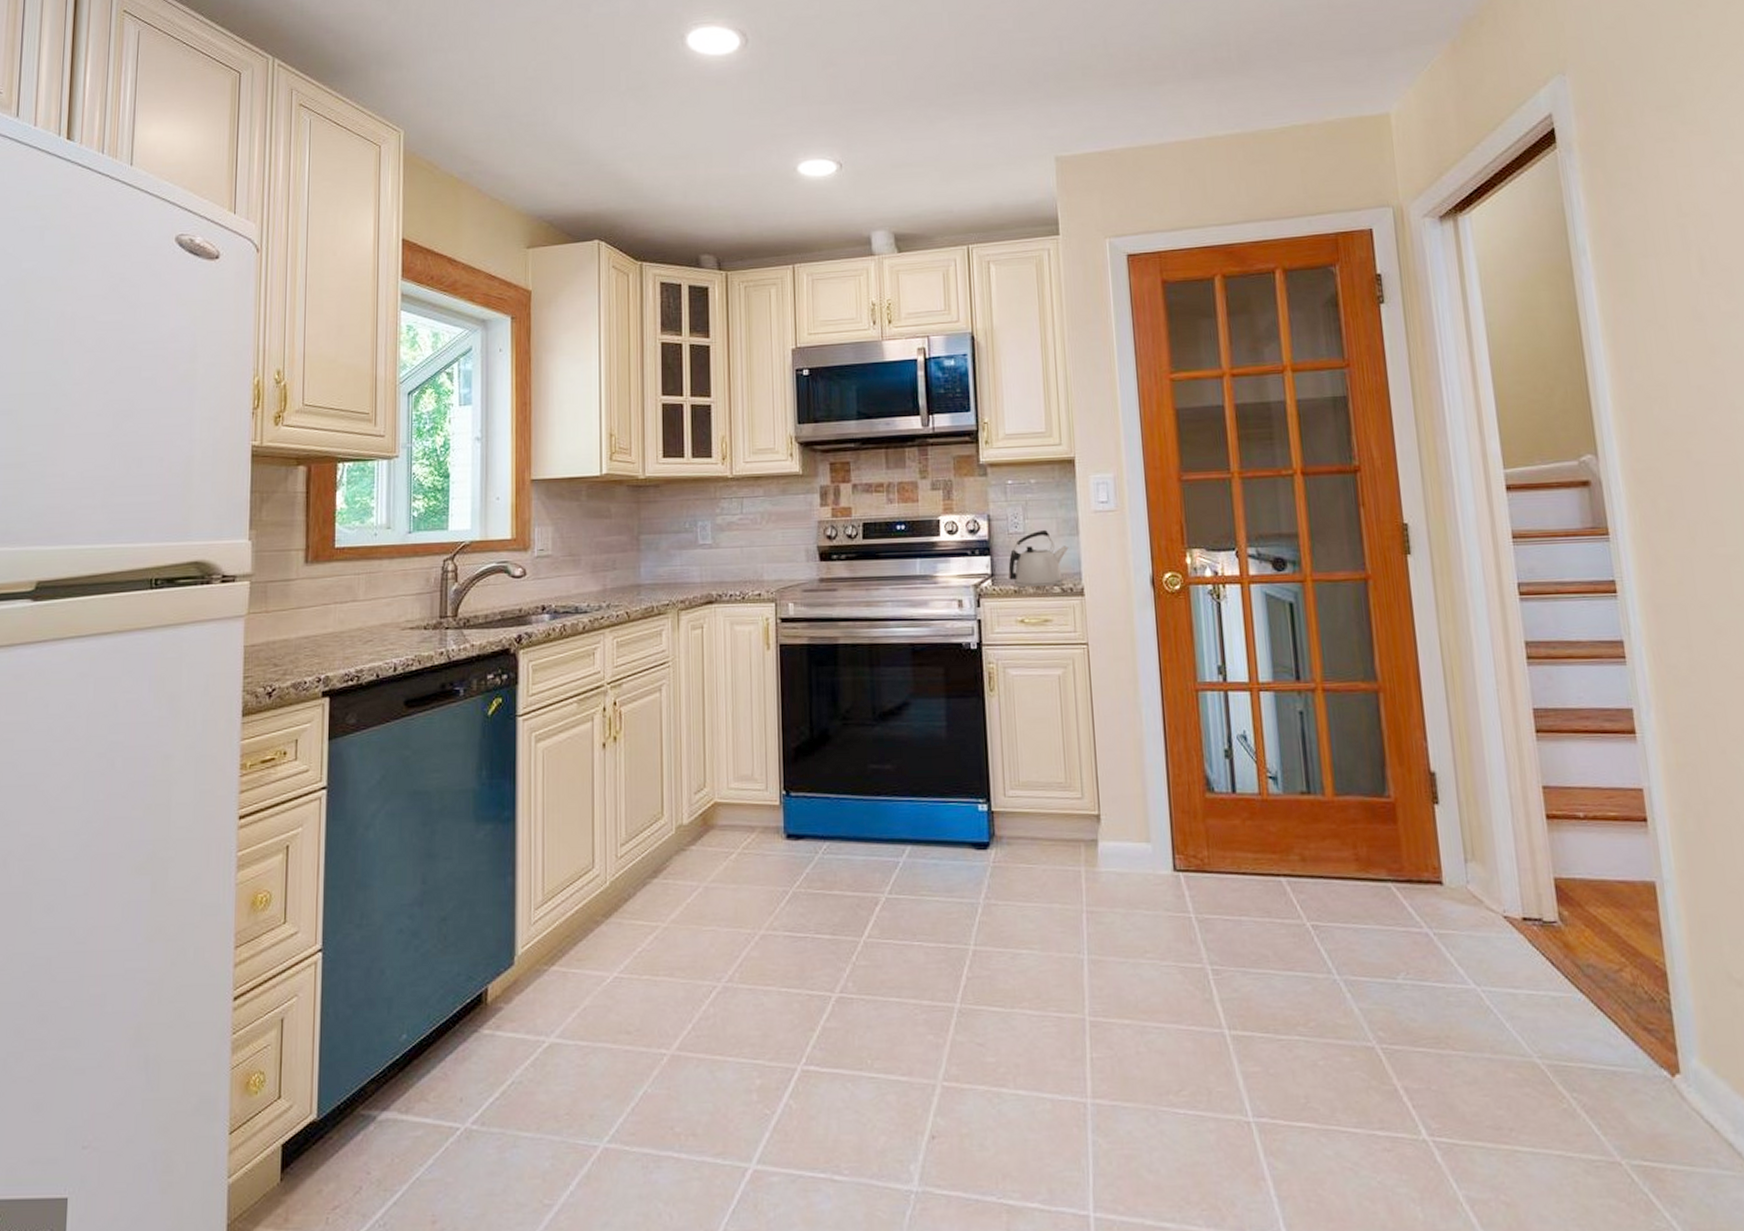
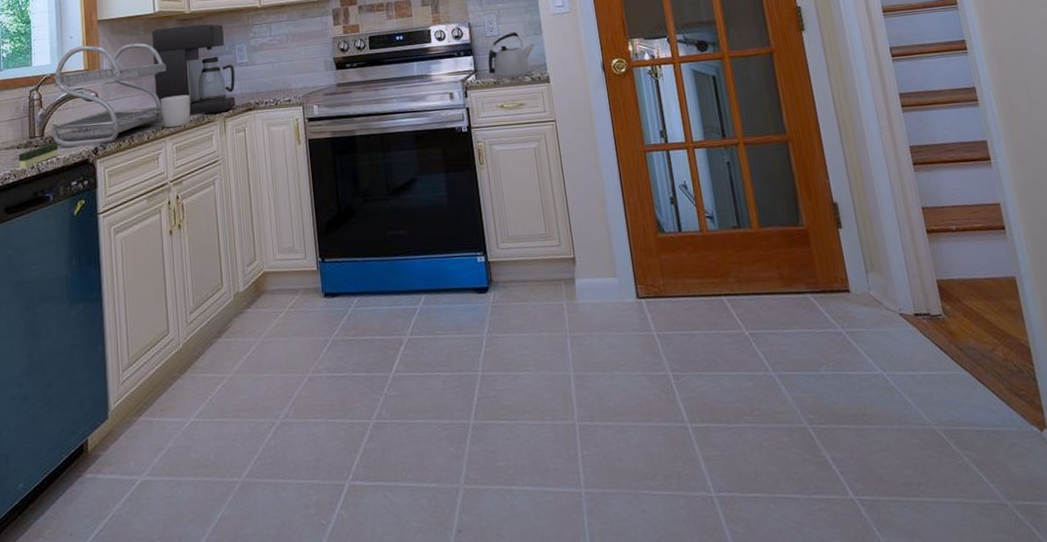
sponge: none [425,625,474,653] -> present [18,142,58,168]
dish rack: none [465,509,612,633] -> present [50,43,167,147]
coffee maker: none [595,493,695,604] -> present [151,24,236,118]
mug: none [602,578,639,618] -> present [161,94,191,128]

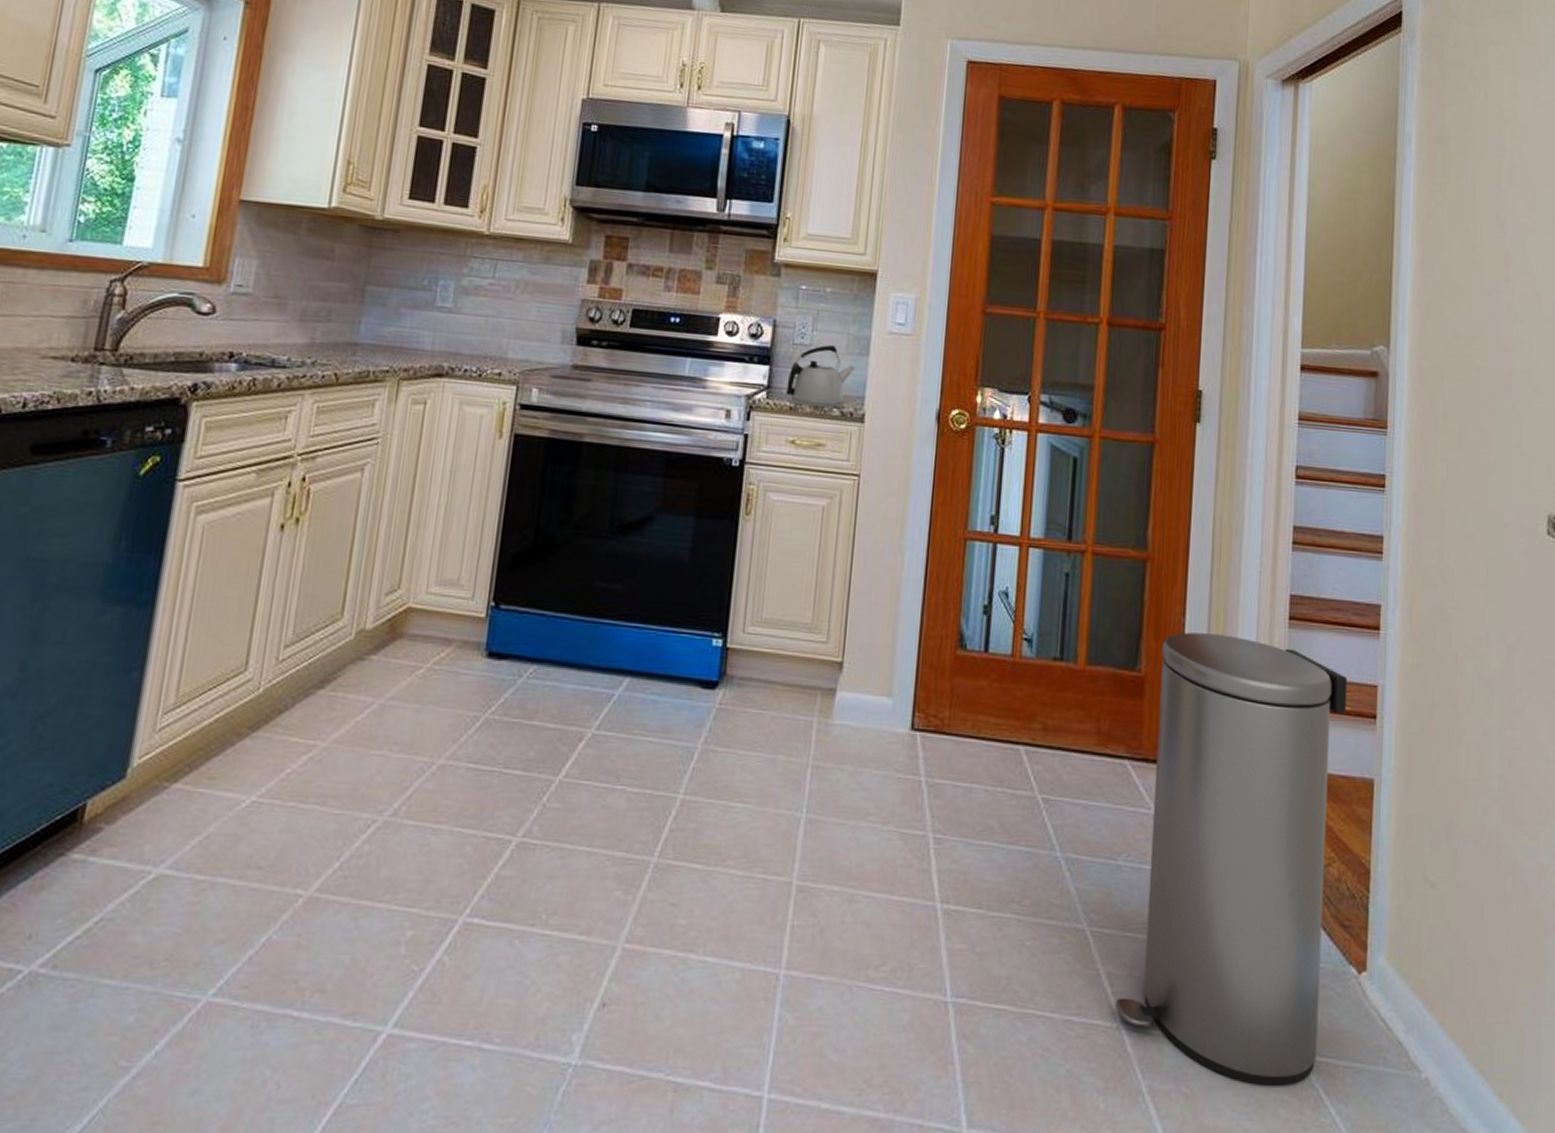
sponge: present [18,142,58,168] -> none [69,363,137,391]
dish rack: present [50,43,167,147] -> none [130,231,330,381]
coffee maker: present [151,24,236,118] -> none [298,232,430,372]
mug: present [161,94,191,128] -> none [305,331,356,380]
pedal bin: none [815,185,1022,530] -> present [1116,632,1348,1086]

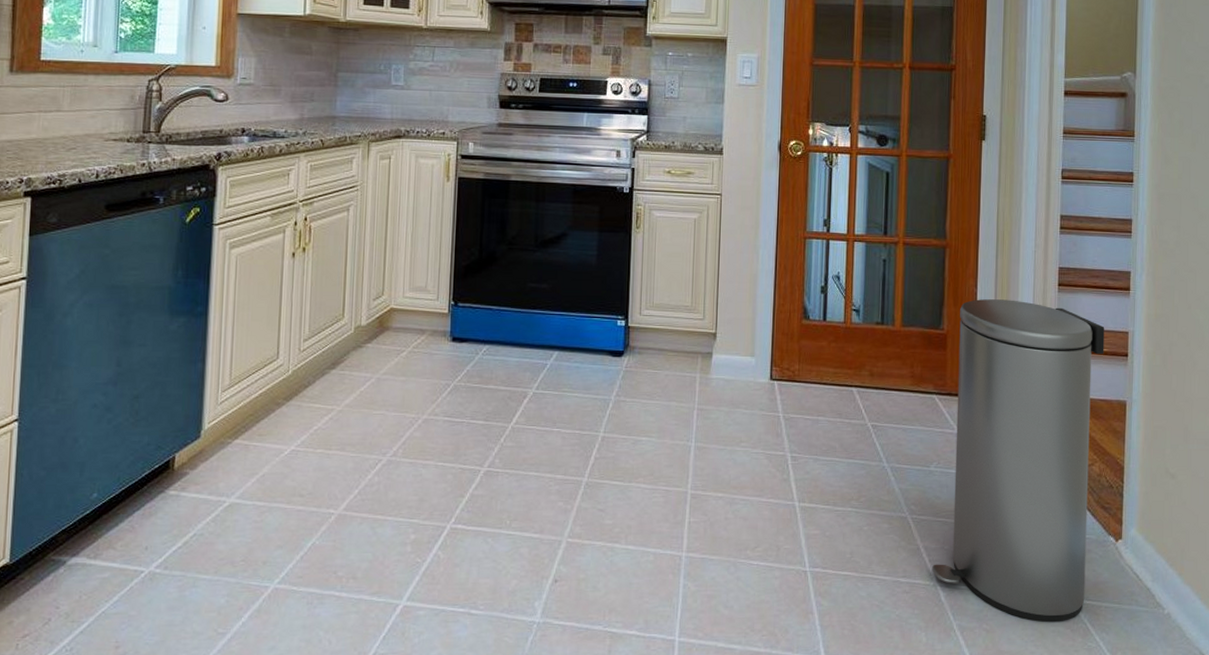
kettle: present [786,344,856,409] -> none [661,96,714,145]

